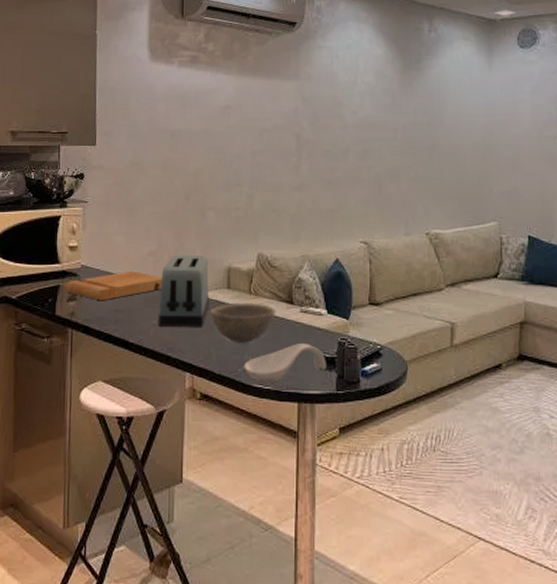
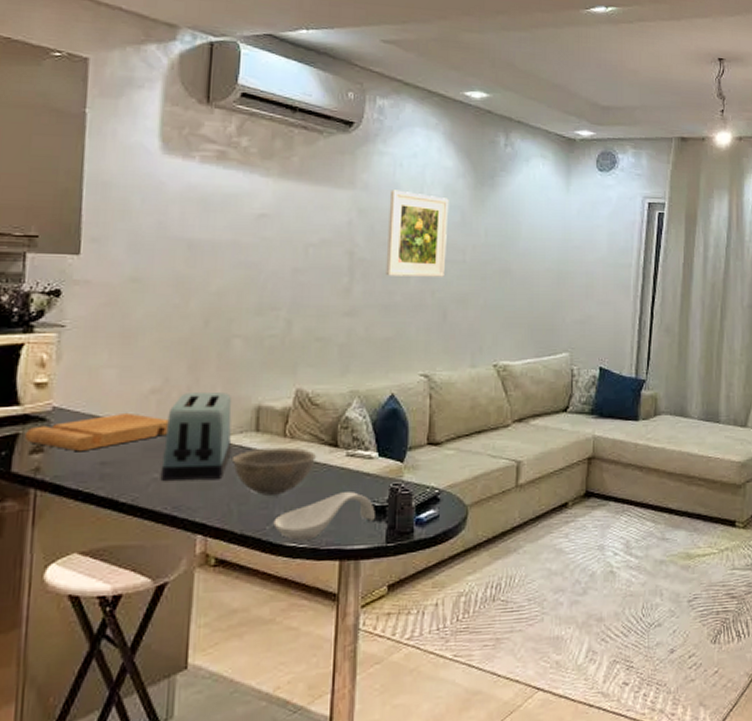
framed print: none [327,78,380,155] -> present [385,190,449,277]

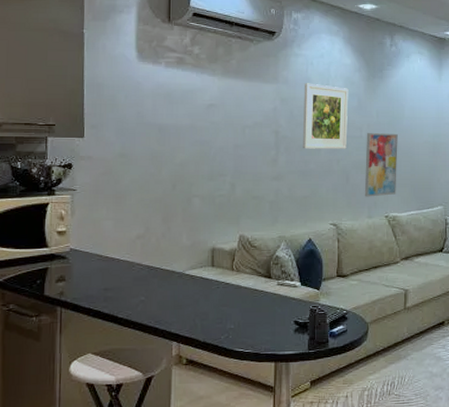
cutting board: present [25,412,169,452] -> none [53,252,150,281]
toaster: present [160,393,232,481] -> none [146,238,195,302]
bowl: present [231,447,317,495] -> none [195,278,256,314]
spoon rest: present [273,492,375,541] -> none [226,312,300,347]
wall art: none [466,256,512,340] -> present [364,132,398,197]

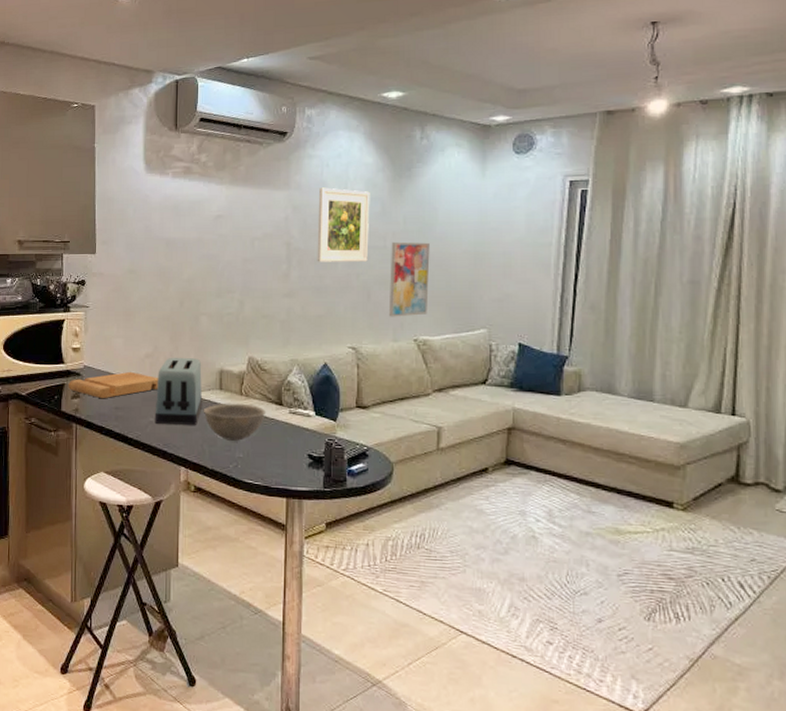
cutting board: none [53,252,150,281] -> present [69,371,159,399]
toaster: none [146,238,195,302] -> present [154,358,203,425]
bowl: none [195,278,256,314] -> present [203,403,266,441]

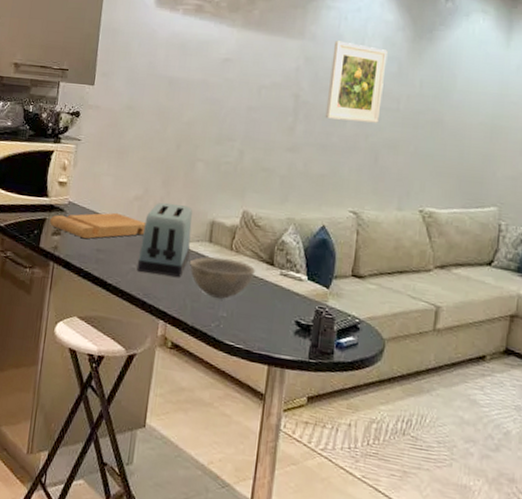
wall art: present [388,241,430,317] -> none [395,105,445,186]

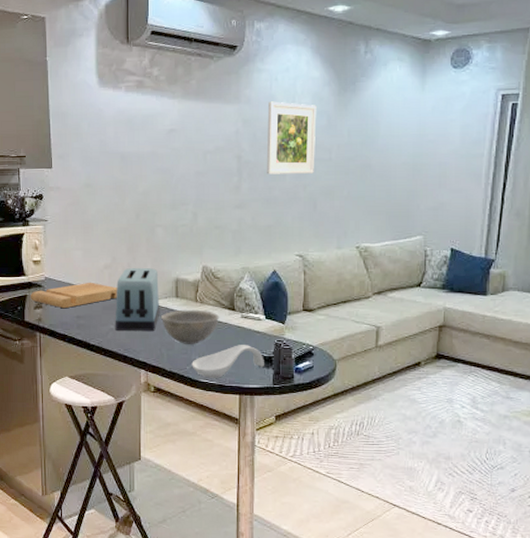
spoon rest: none [217,306,301,342] -> present [192,345,264,378]

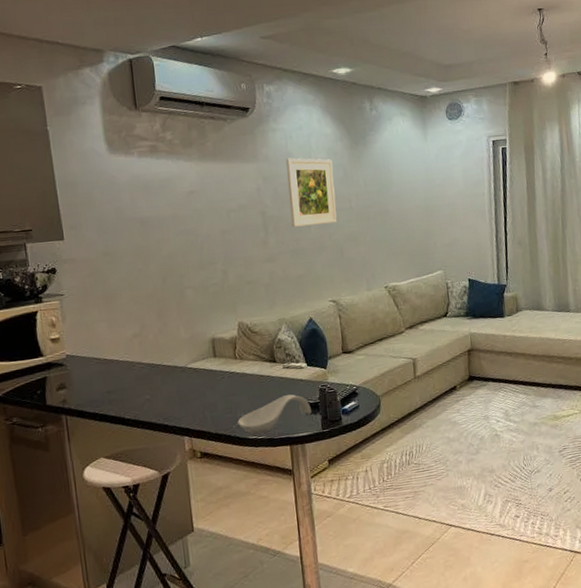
cutting board: present [31,282,118,309] -> none [51,353,151,386]
toaster: present [115,268,160,331] -> none [148,331,199,400]
bowl: present [160,309,220,344] -> none [199,365,262,404]

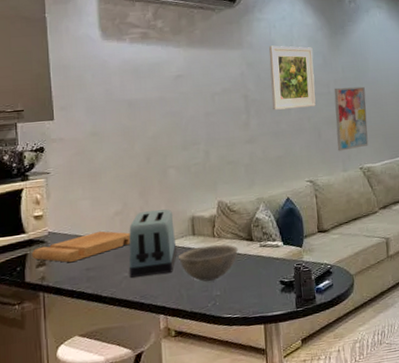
cutting board: none [51,353,151,386] -> present [32,231,131,263]
toaster: none [148,331,199,400] -> present [129,209,177,278]
bowl: none [199,365,262,404] -> present [177,243,239,282]
spoon rest: present [237,394,312,434] -> none [213,273,286,313]
wall art: none [356,201,393,270] -> present [334,86,369,151]

